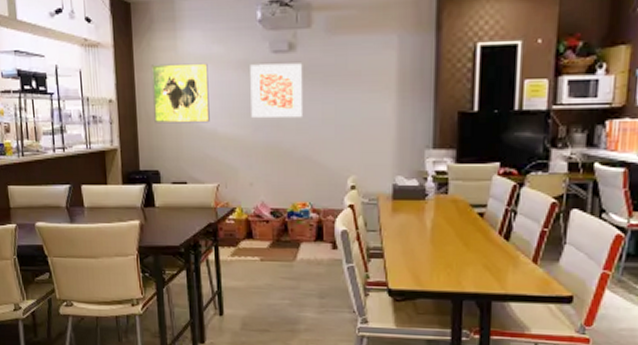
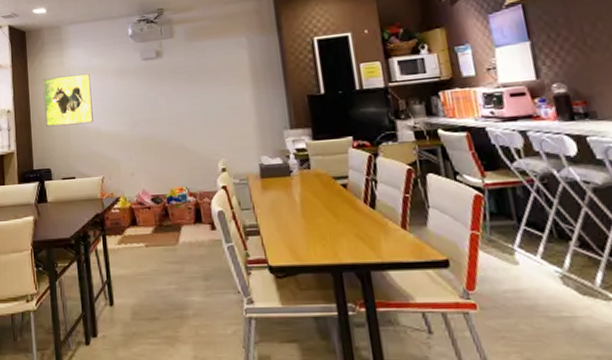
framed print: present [250,63,302,119] -> none [125,66,172,115]

